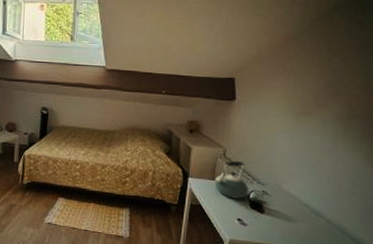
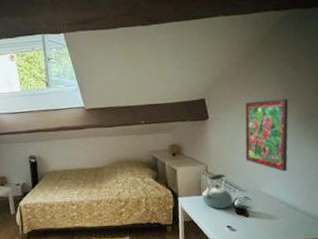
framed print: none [270,89,330,172] -> present [245,98,289,172]

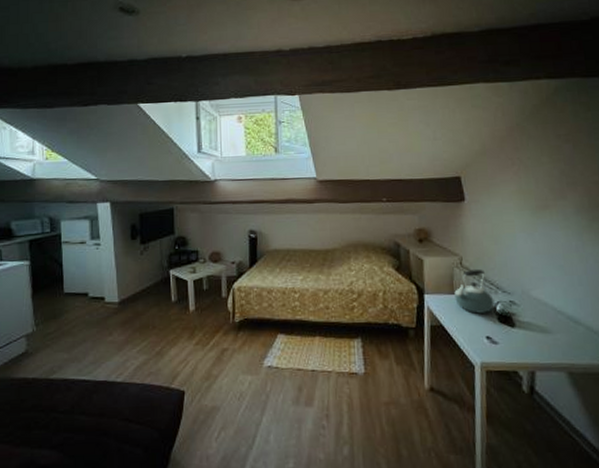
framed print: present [245,98,289,172] -> none [510,182,567,273]

